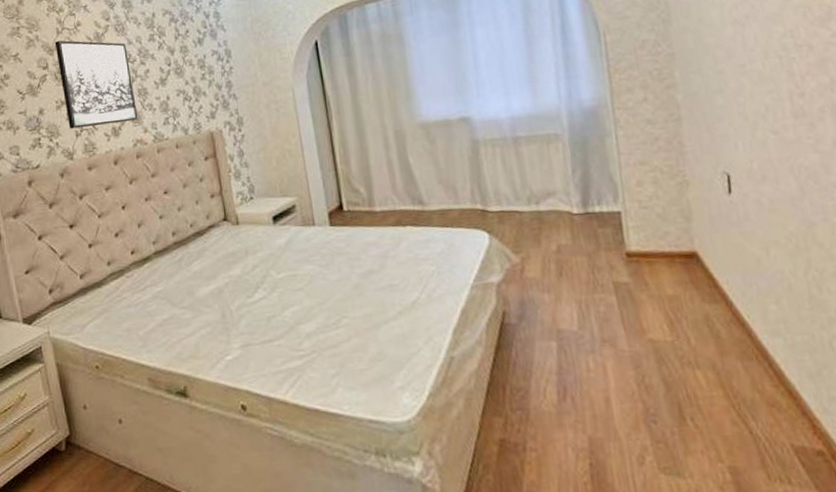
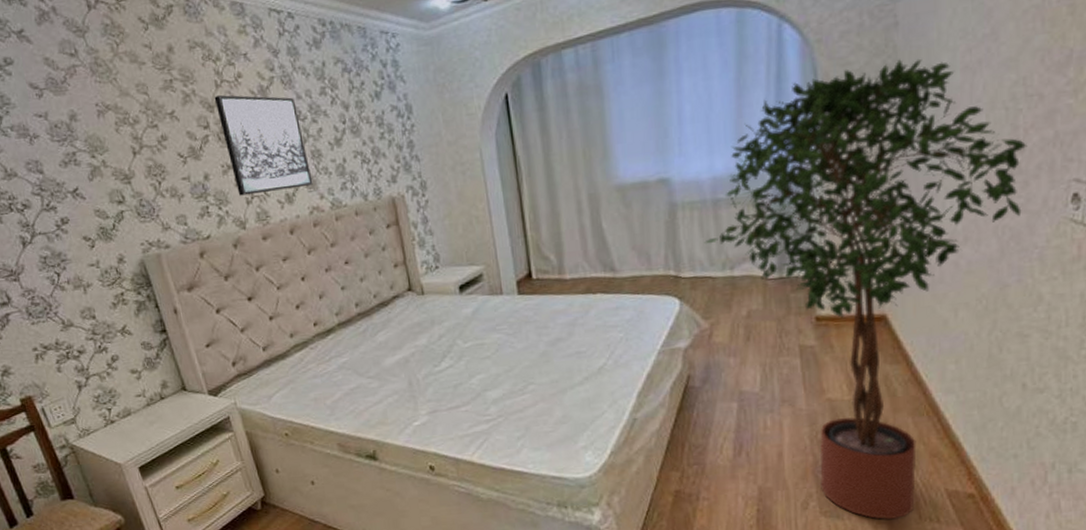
potted tree: none [508,13,814,480] -> present [704,58,1028,520]

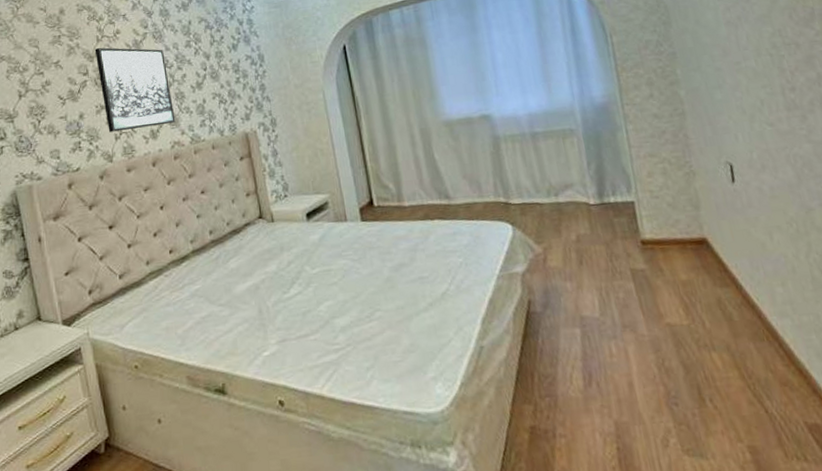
potted tree: present [704,58,1028,520] -> none [528,16,807,459]

